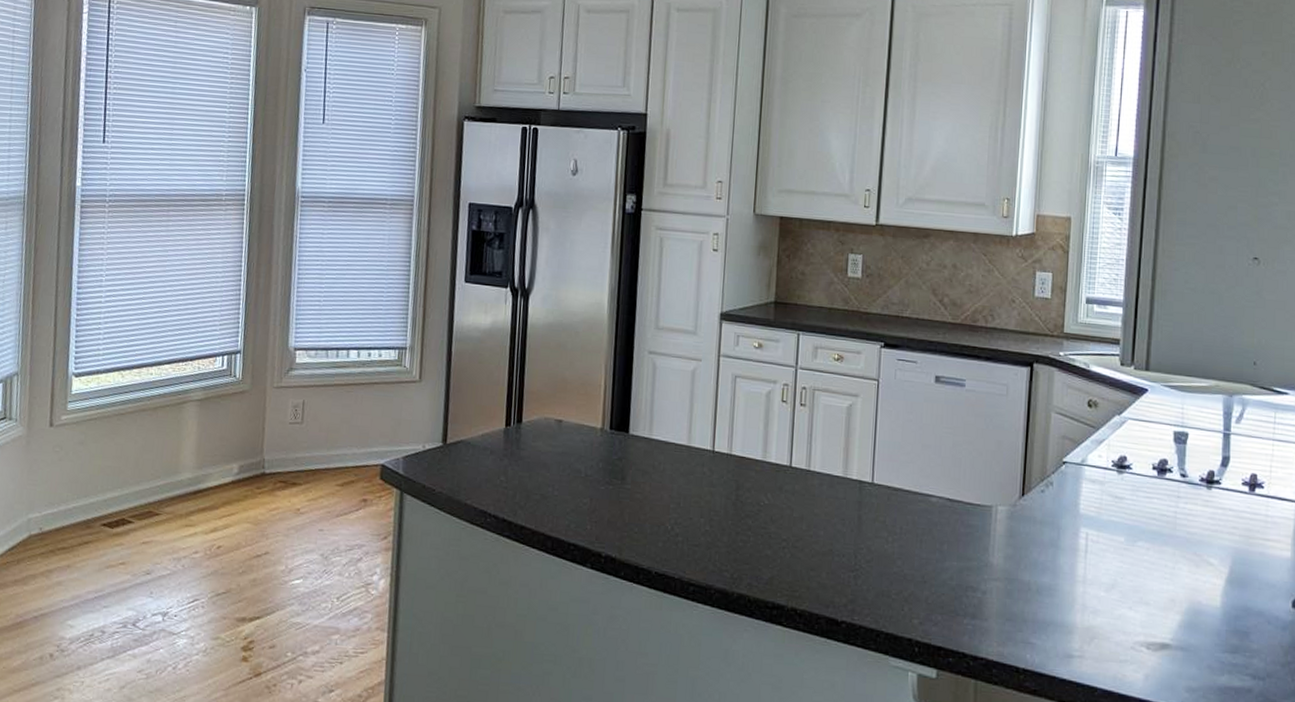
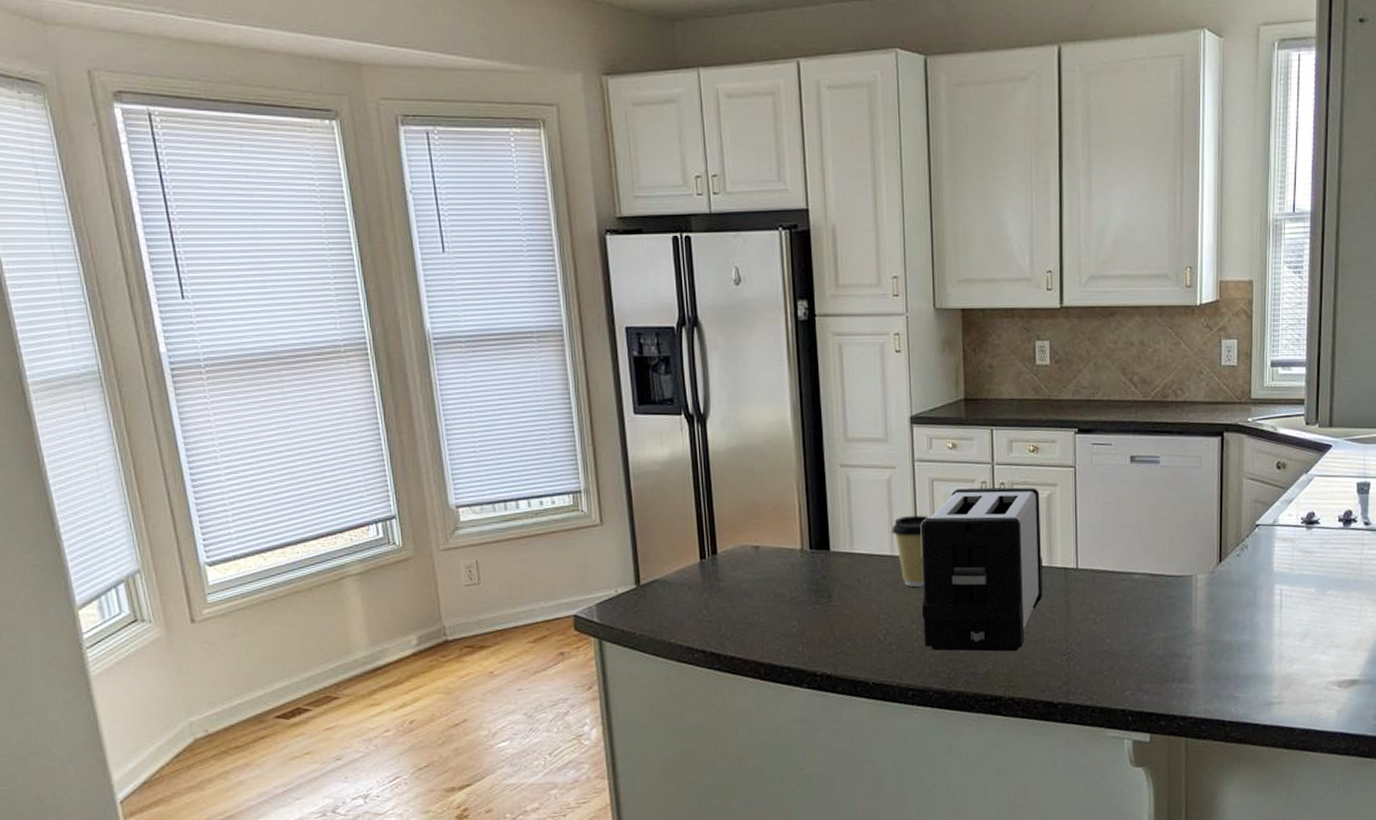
coffee cup: none [691,408,730,481] -> present [892,515,930,587]
toaster: none [710,388,841,561] -> present [921,487,1043,652]

